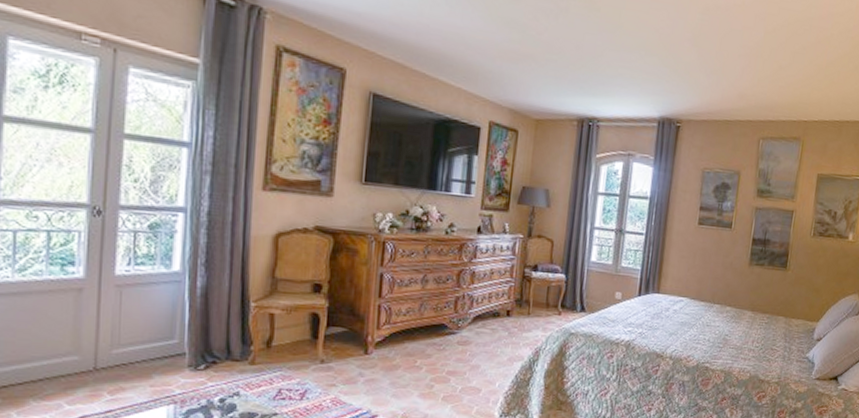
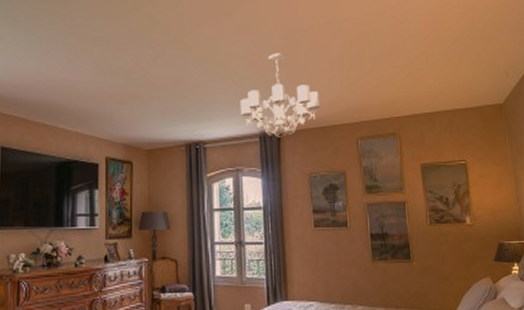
chandelier: none [641,29,730,125] -> present [240,53,321,136]

